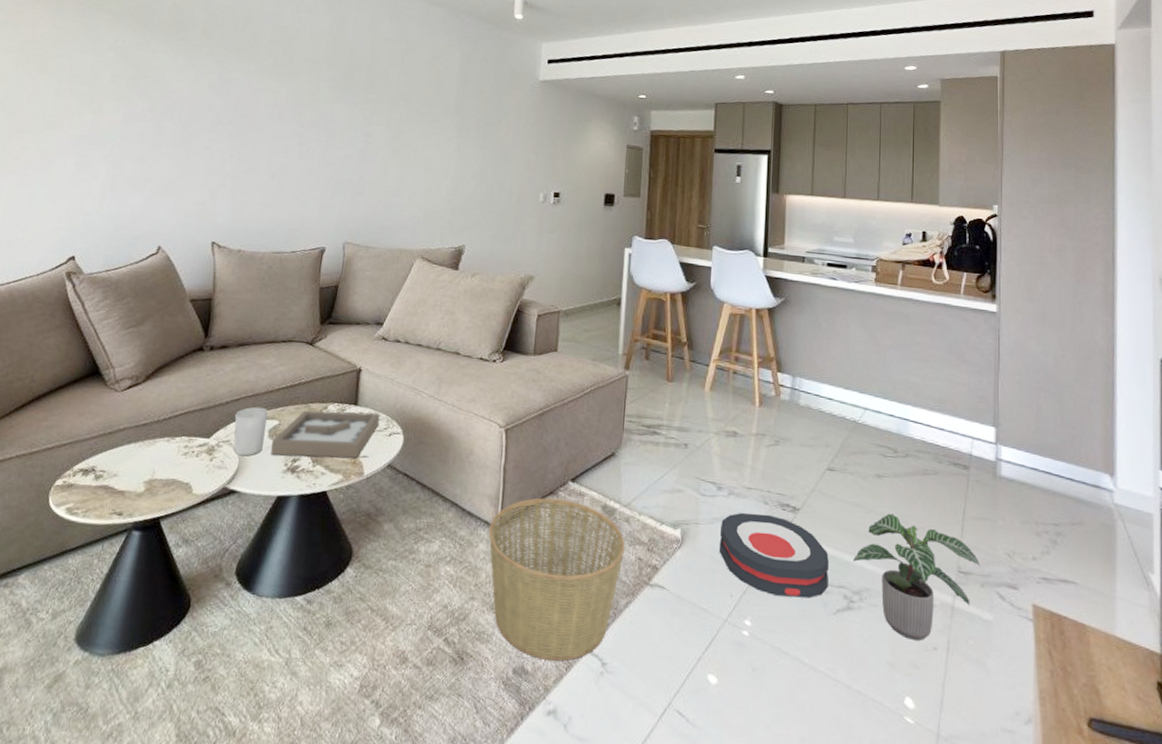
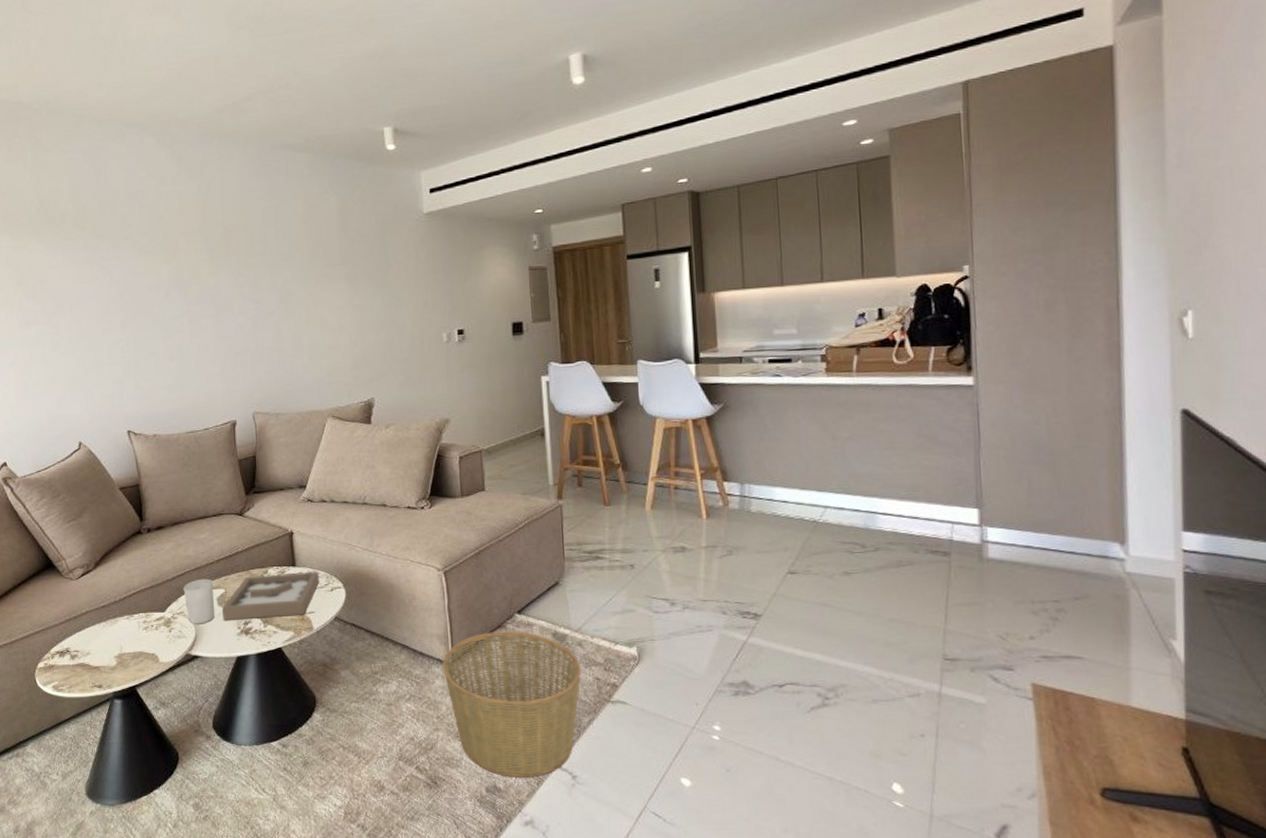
robot vacuum: present [718,512,829,599] -> none [678,624,800,700]
potted plant: present [853,513,980,641] -> none [825,609,969,729]

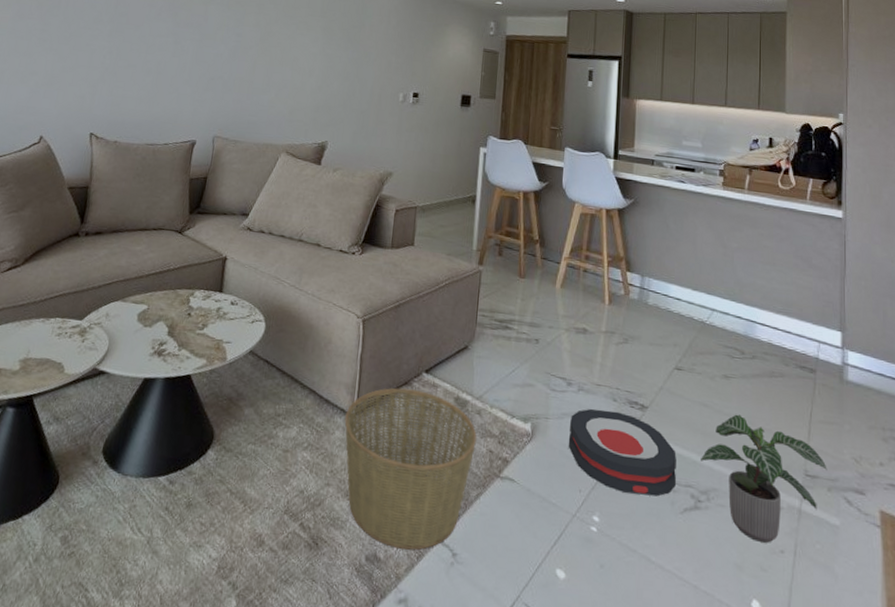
candle holder: present [183,578,215,624] -> none [104,291,139,339]
decorative tray: present [221,572,320,620] -> none [139,296,244,344]
robot vacuum: none [678,624,800,700] -> present [568,409,676,497]
potted plant: none [825,609,969,729] -> present [701,414,827,543]

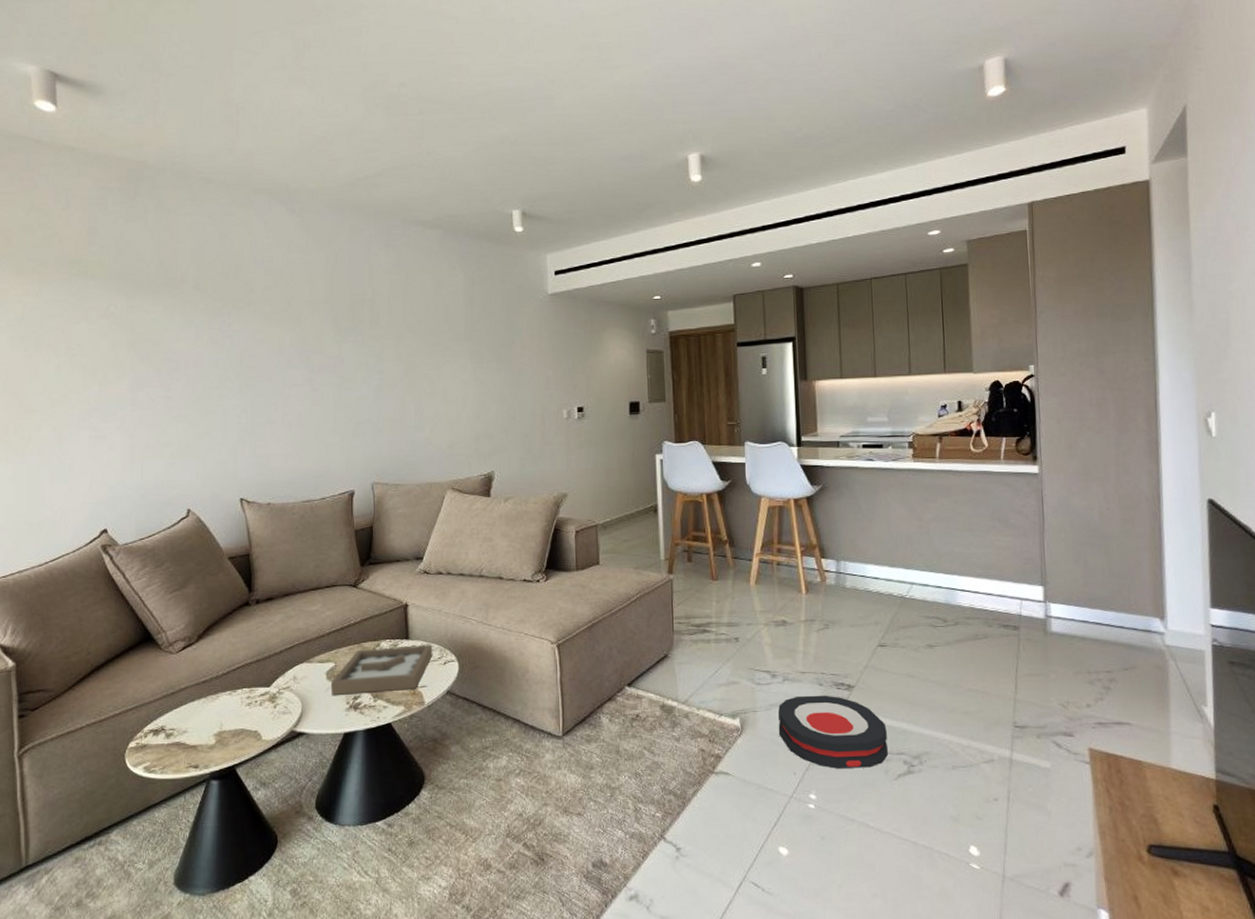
decorative tray: none [139,296,244,344] -> present [330,645,433,695]
basket: present [344,388,477,550] -> none [553,704,687,852]
potted plant: present [701,414,827,543] -> none [911,680,1036,794]

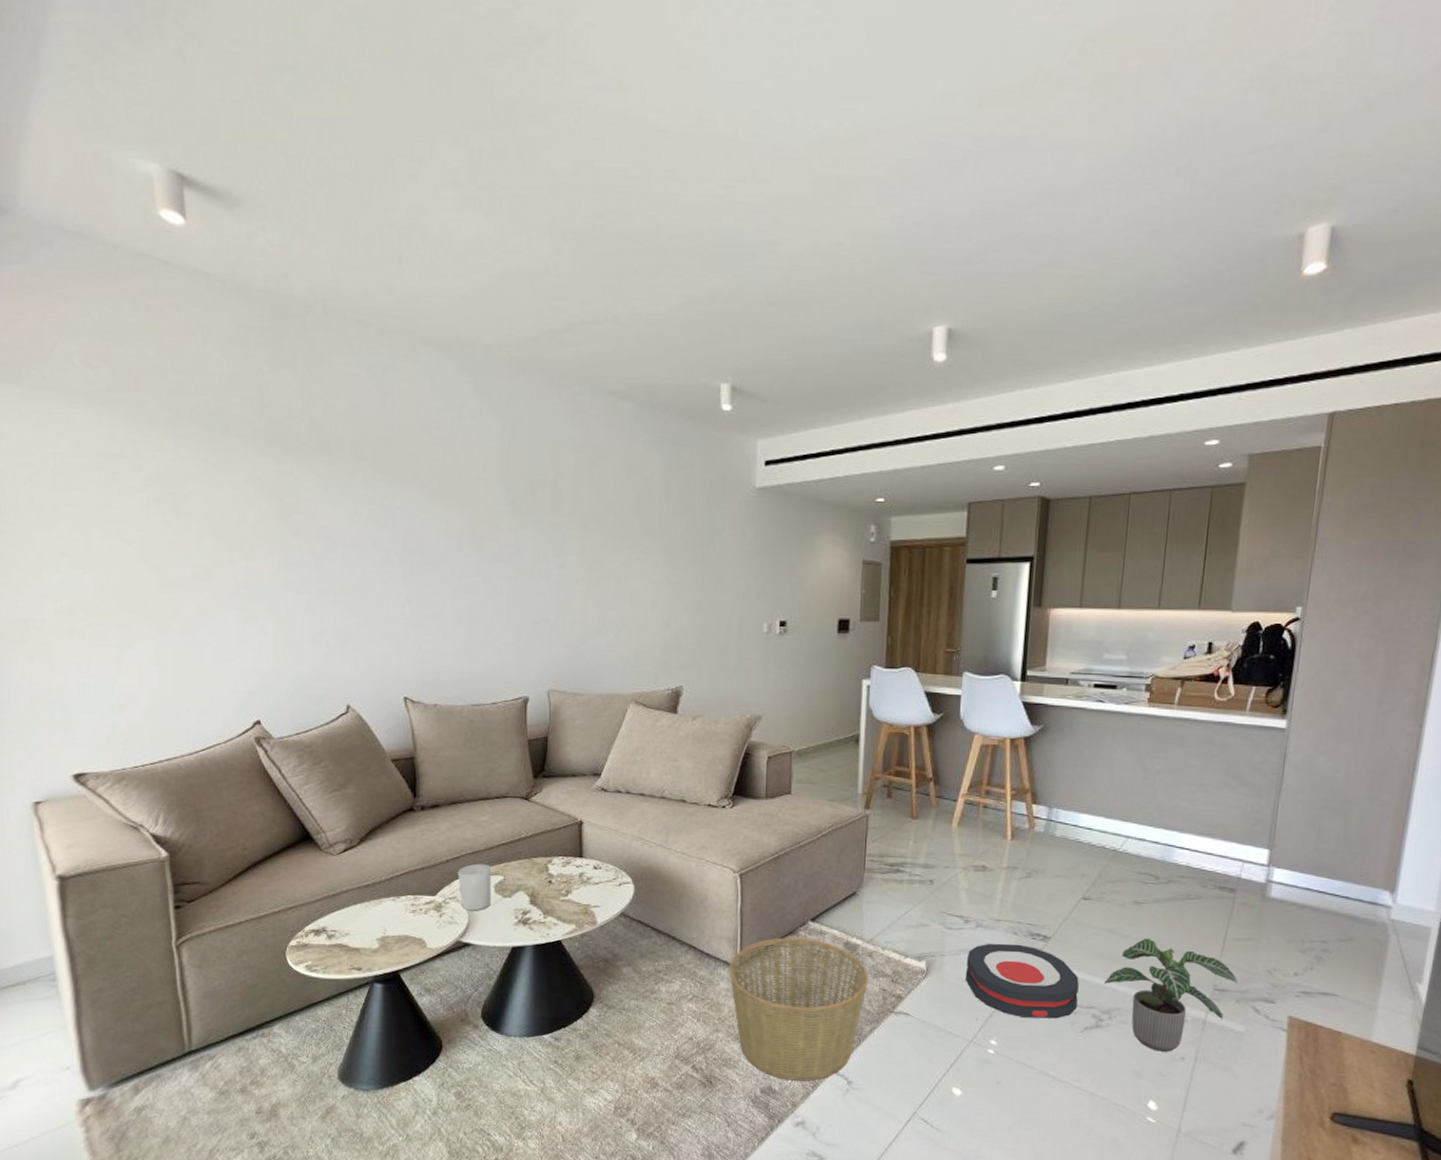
candle holder: none [291,652,324,700] -> present [457,863,492,911]
decorative tray: present [330,645,433,695] -> none [498,864,608,909]
basket: none [553,704,687,852] -> present [729,937,869,1081]
potted plant: none [911,680,1036,794] -> present [1105,938,1238,1052]

